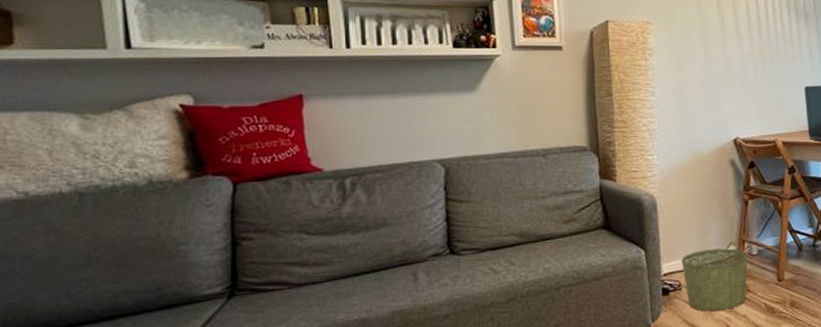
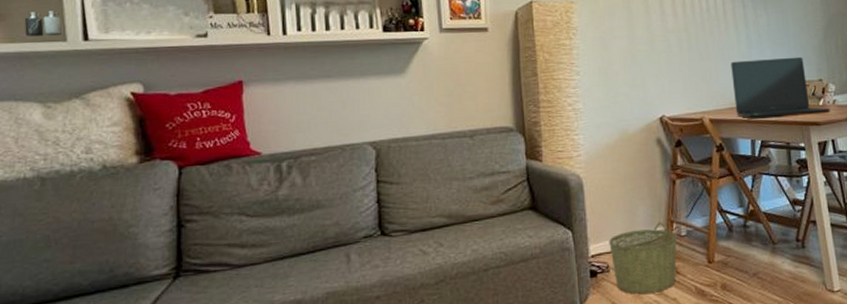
candle: none [57,16,101,44] -> present [24,11,62,37]

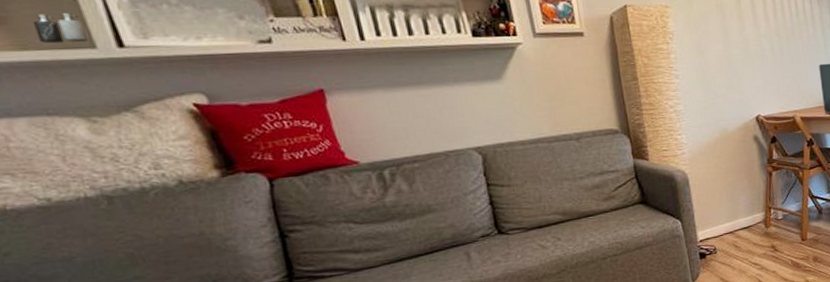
basket: present [609,222,677,294] -> none [715,209,775,270]

